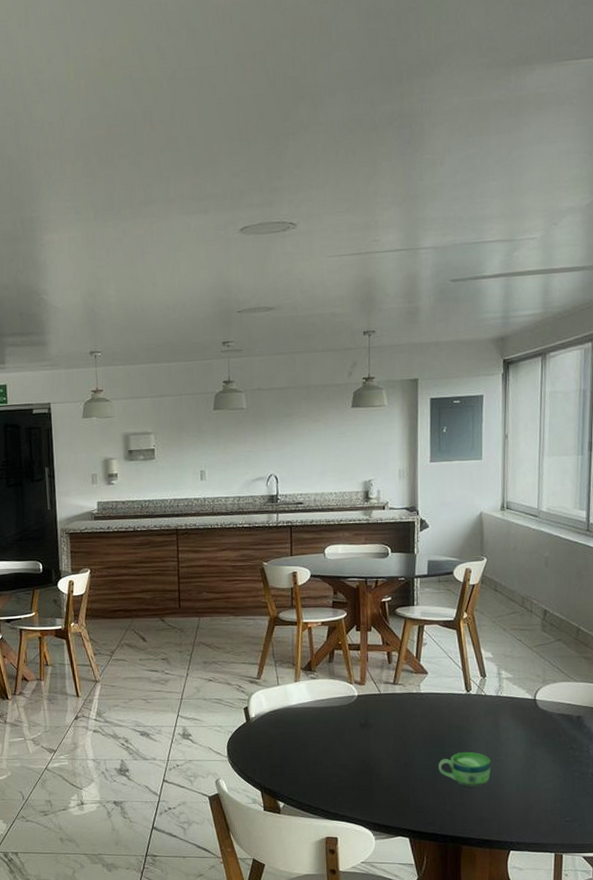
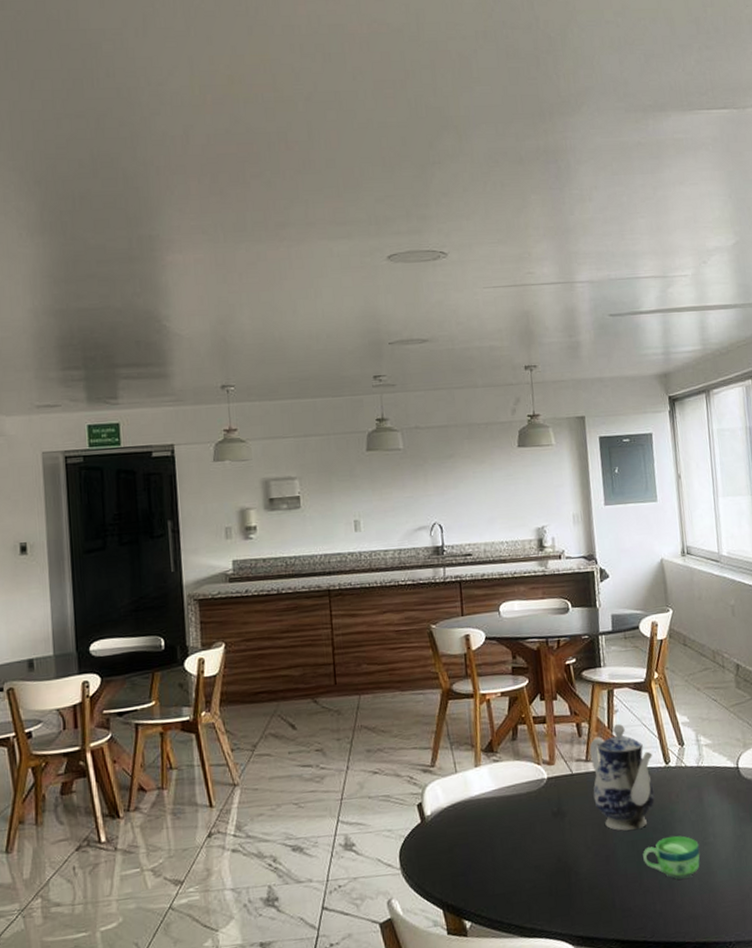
teapot: none [397,654,455,744] -> present [589,723,655,831]

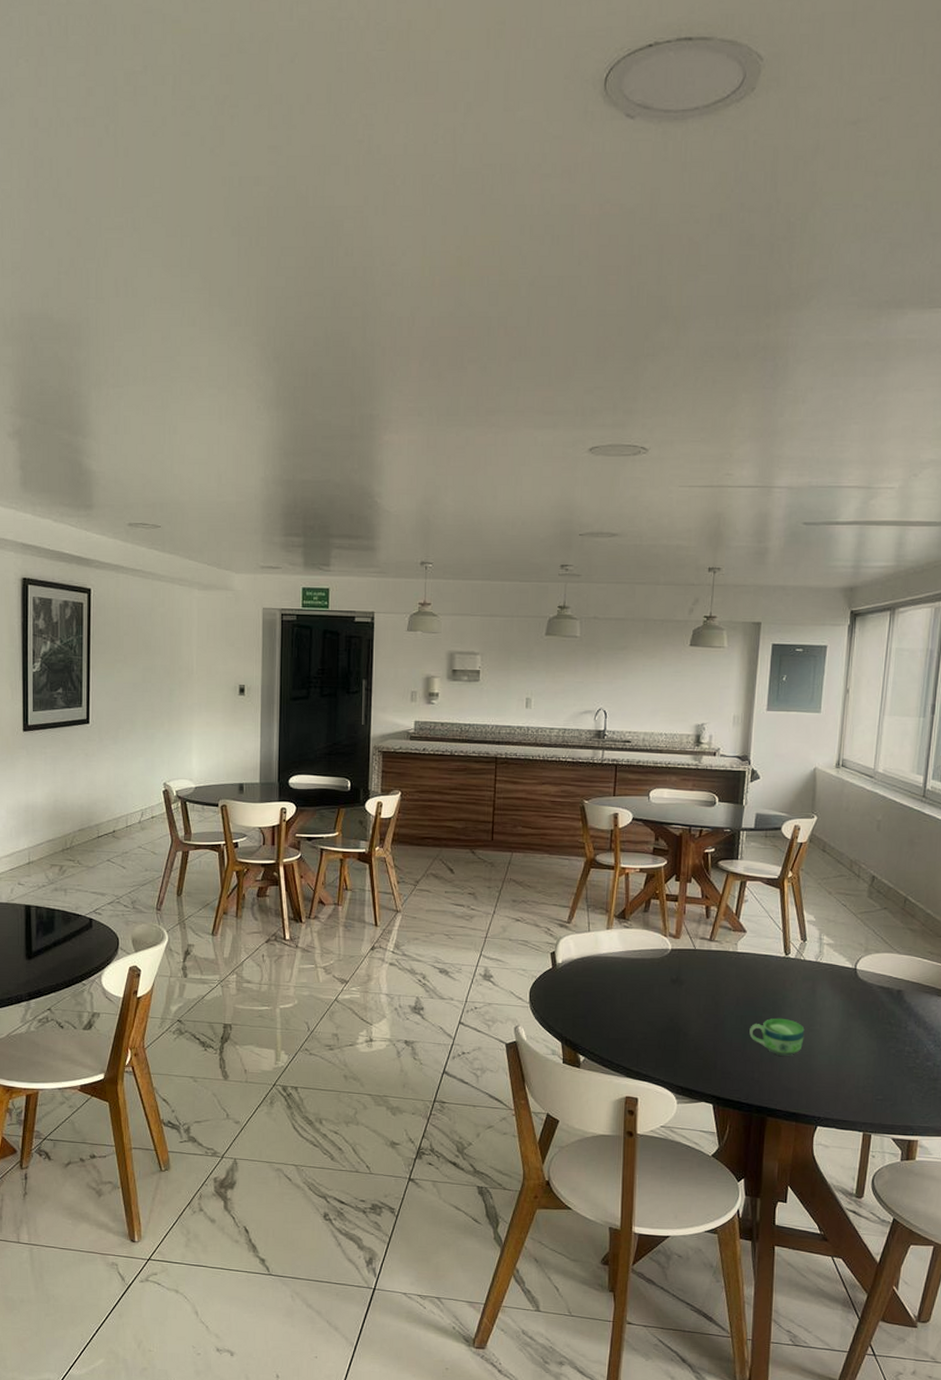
teapot: present [589,723,655,831] -> none [711,912,774,1006]

